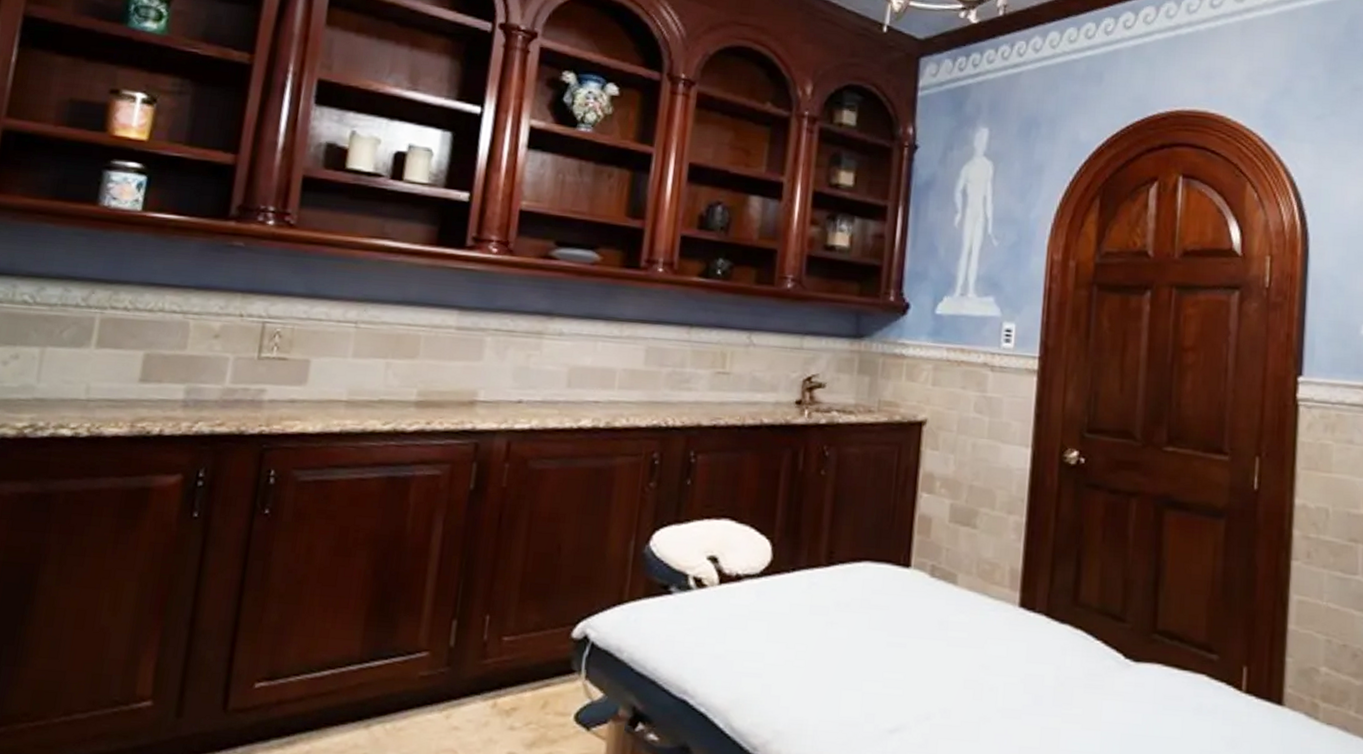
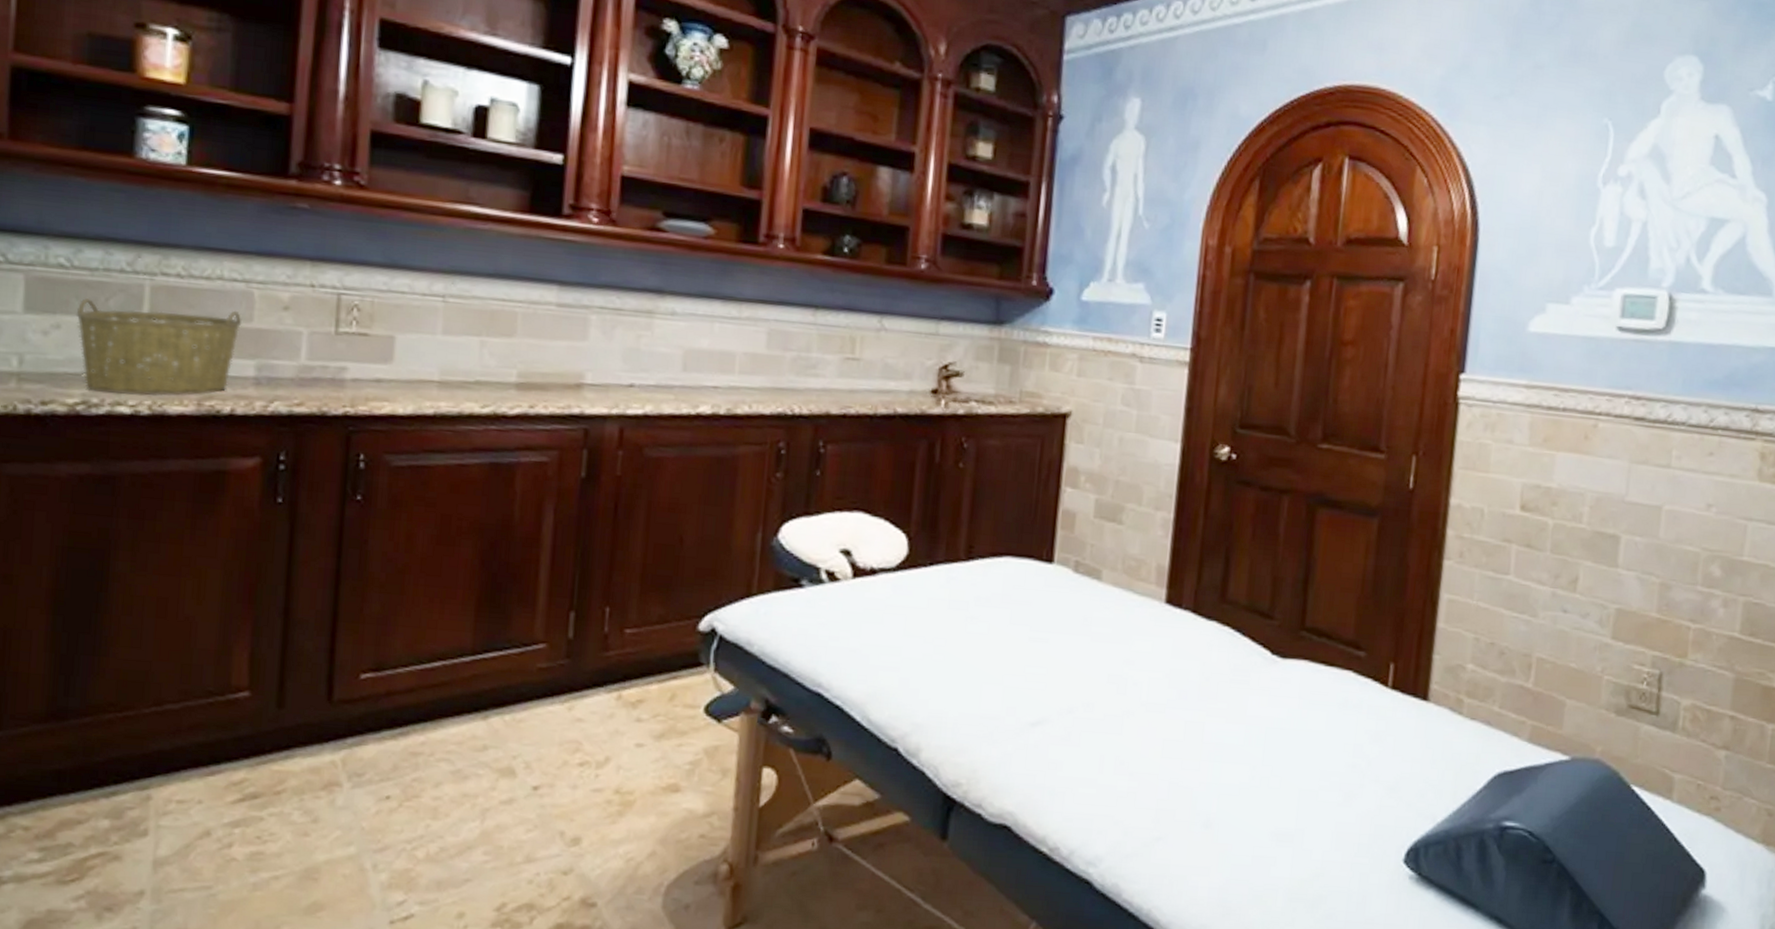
basket: none [32,331,178,419] -> present [76,298,243,396]

